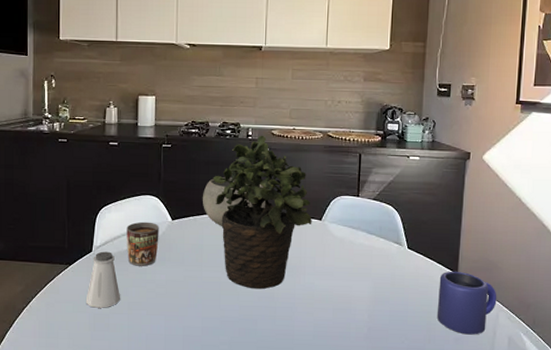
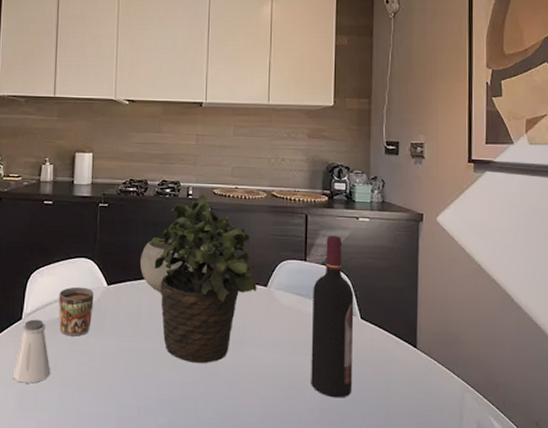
wine bottle: none [360,172,402,318] -> present [311,235,354,398]
mug: present [437,271,497,335] -> none [397,344,462,419]

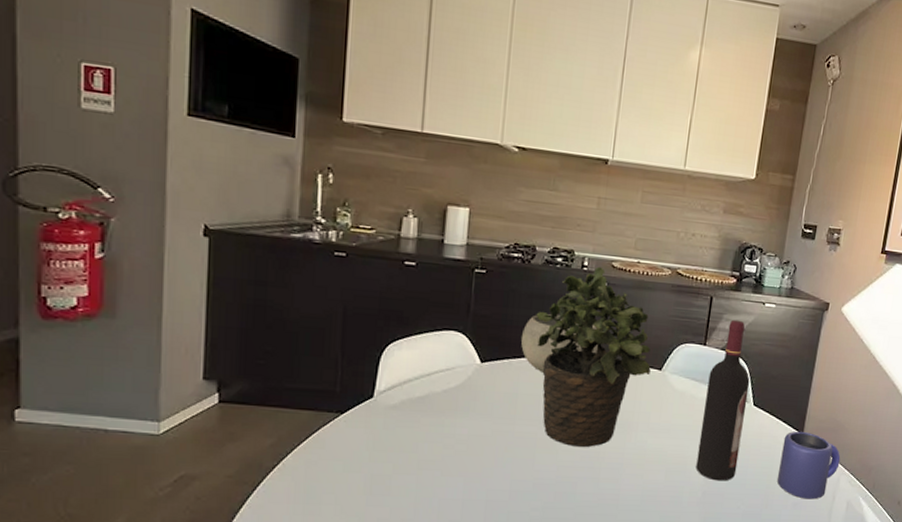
saltshaker: present [12,319,51,384] -> none [360,397,409,468]
mug: present [58,287,94,336] -> none [419,363,464,418]
mug: none [397,344,462,419] -> present [777,431,841,500]

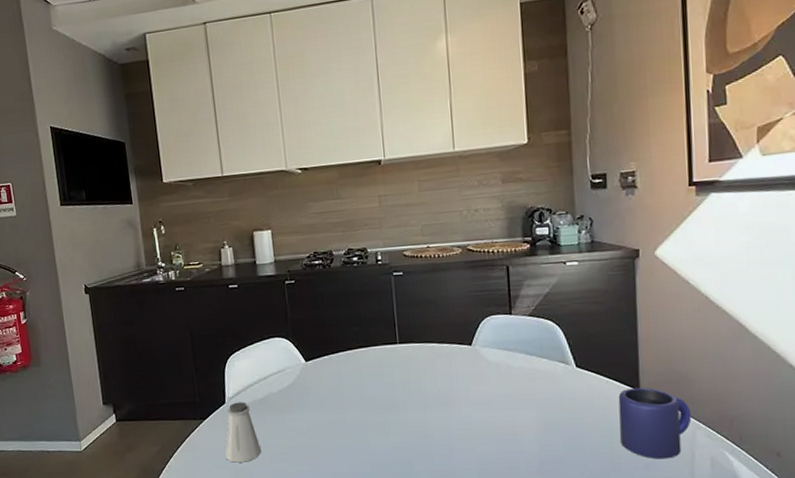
saltshaker: none [360,397,409,468] -> present [224,402,262,463]
bowl: present [521,314,598,373] -> none [335,309,406,363]
potted plant: present [536,266,651,447] -> none [344,258,461,428]
wine bottle: present [696,319,750,481] -> none [521,283,572,448]

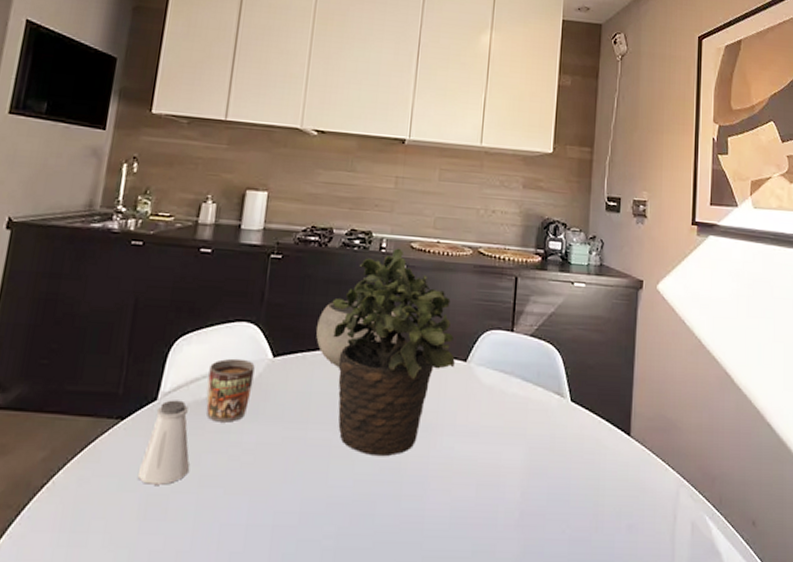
mug: none [258,366,295,415] -> present [206,358,255,422]
bowl: none [335,309,406,363] -> present [316,301,397,367]
potted plant: none [344,258,461,428] -> present [332,248,455,456]
mug: present [618,387,692,459] -> none [606,432,677,520]

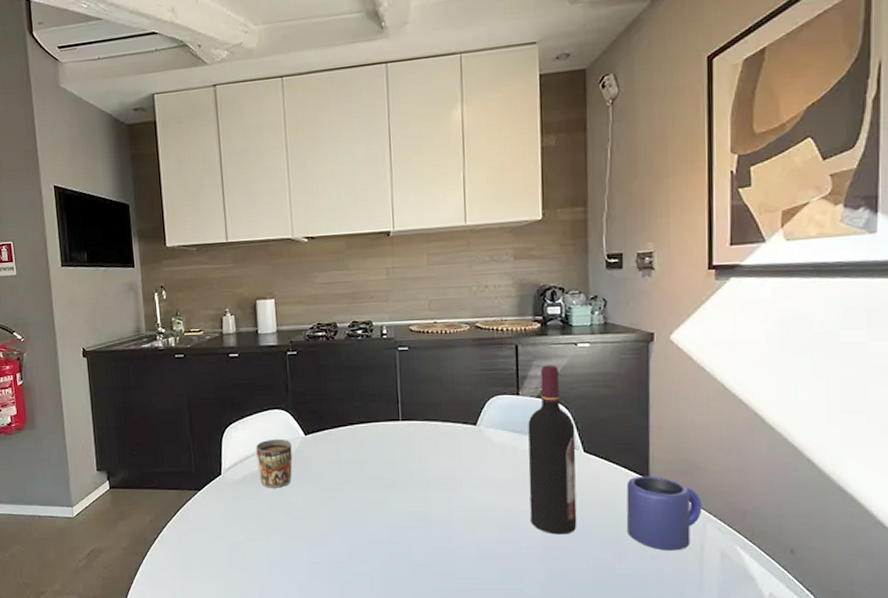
saltshaker: present [137,400,190,485] -> none [219,474,257,536]
bowl: present [316,301,397,367] -> none [337,383,409,439]
potted plant: present [332,248,455,456] -> none [346,332,465,507]
wine bottle: none [511,301,565,497] -> present [528,364,577,535]
mug: none [606,432,677,520] -> present [626,475,702,551]

